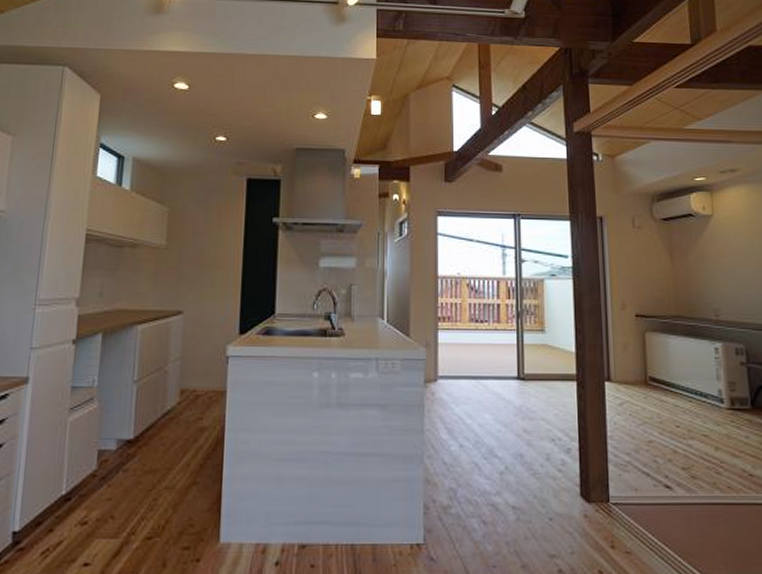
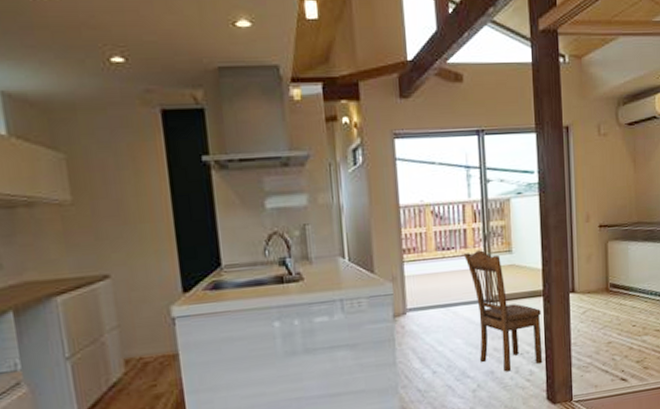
dining chair: none [497,326,576,458] -> present [464,250,543,372]

